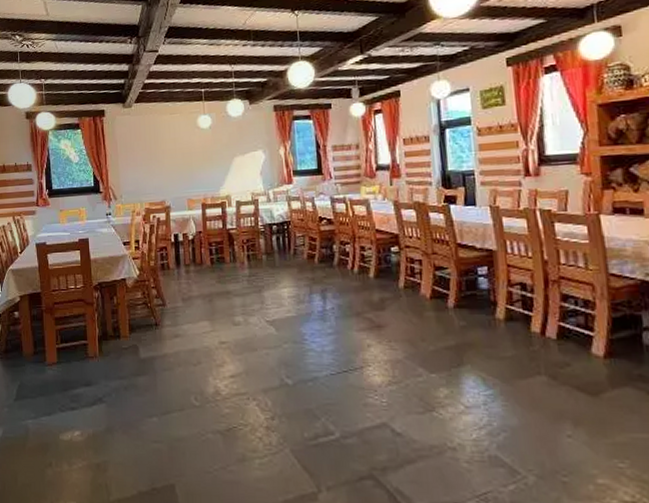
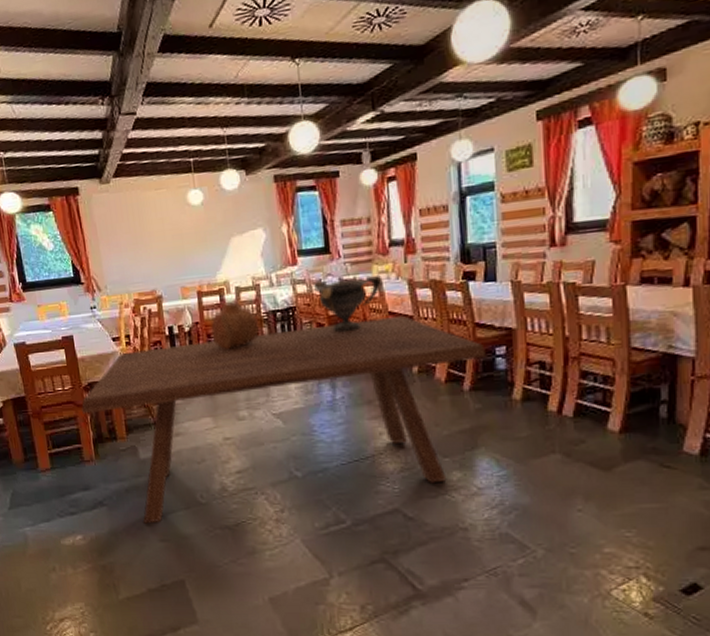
dining table: none [90,233,470,424] -> present [81,315,487,524]
vase: none [212,214,257,257] -> present [210,301,260,349]
decorative bowl: none [306,195,371,247] -> present [313,274,383,333]

